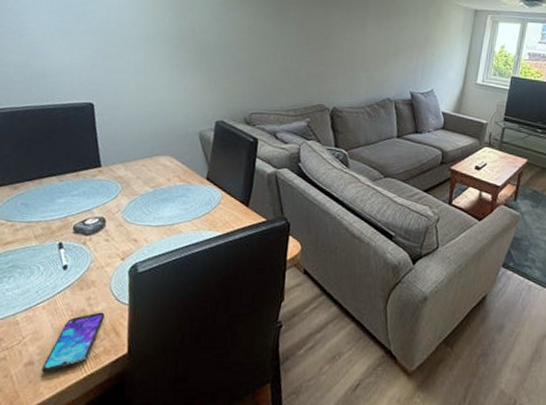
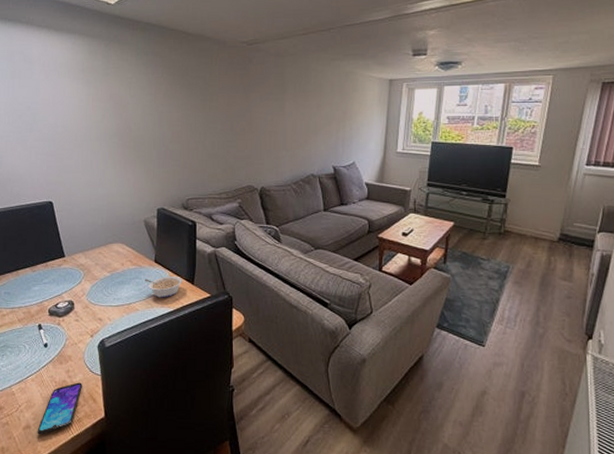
legume: none [192,195,237,220] -> present [144,275,183,298]

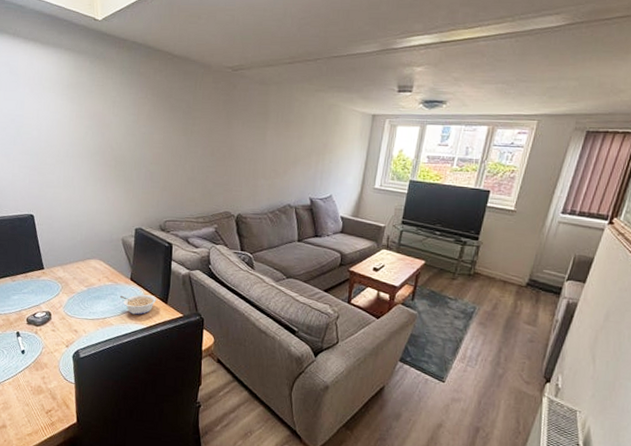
smartphone: present [37,382,82,435] -> none [12,388,57,435]

